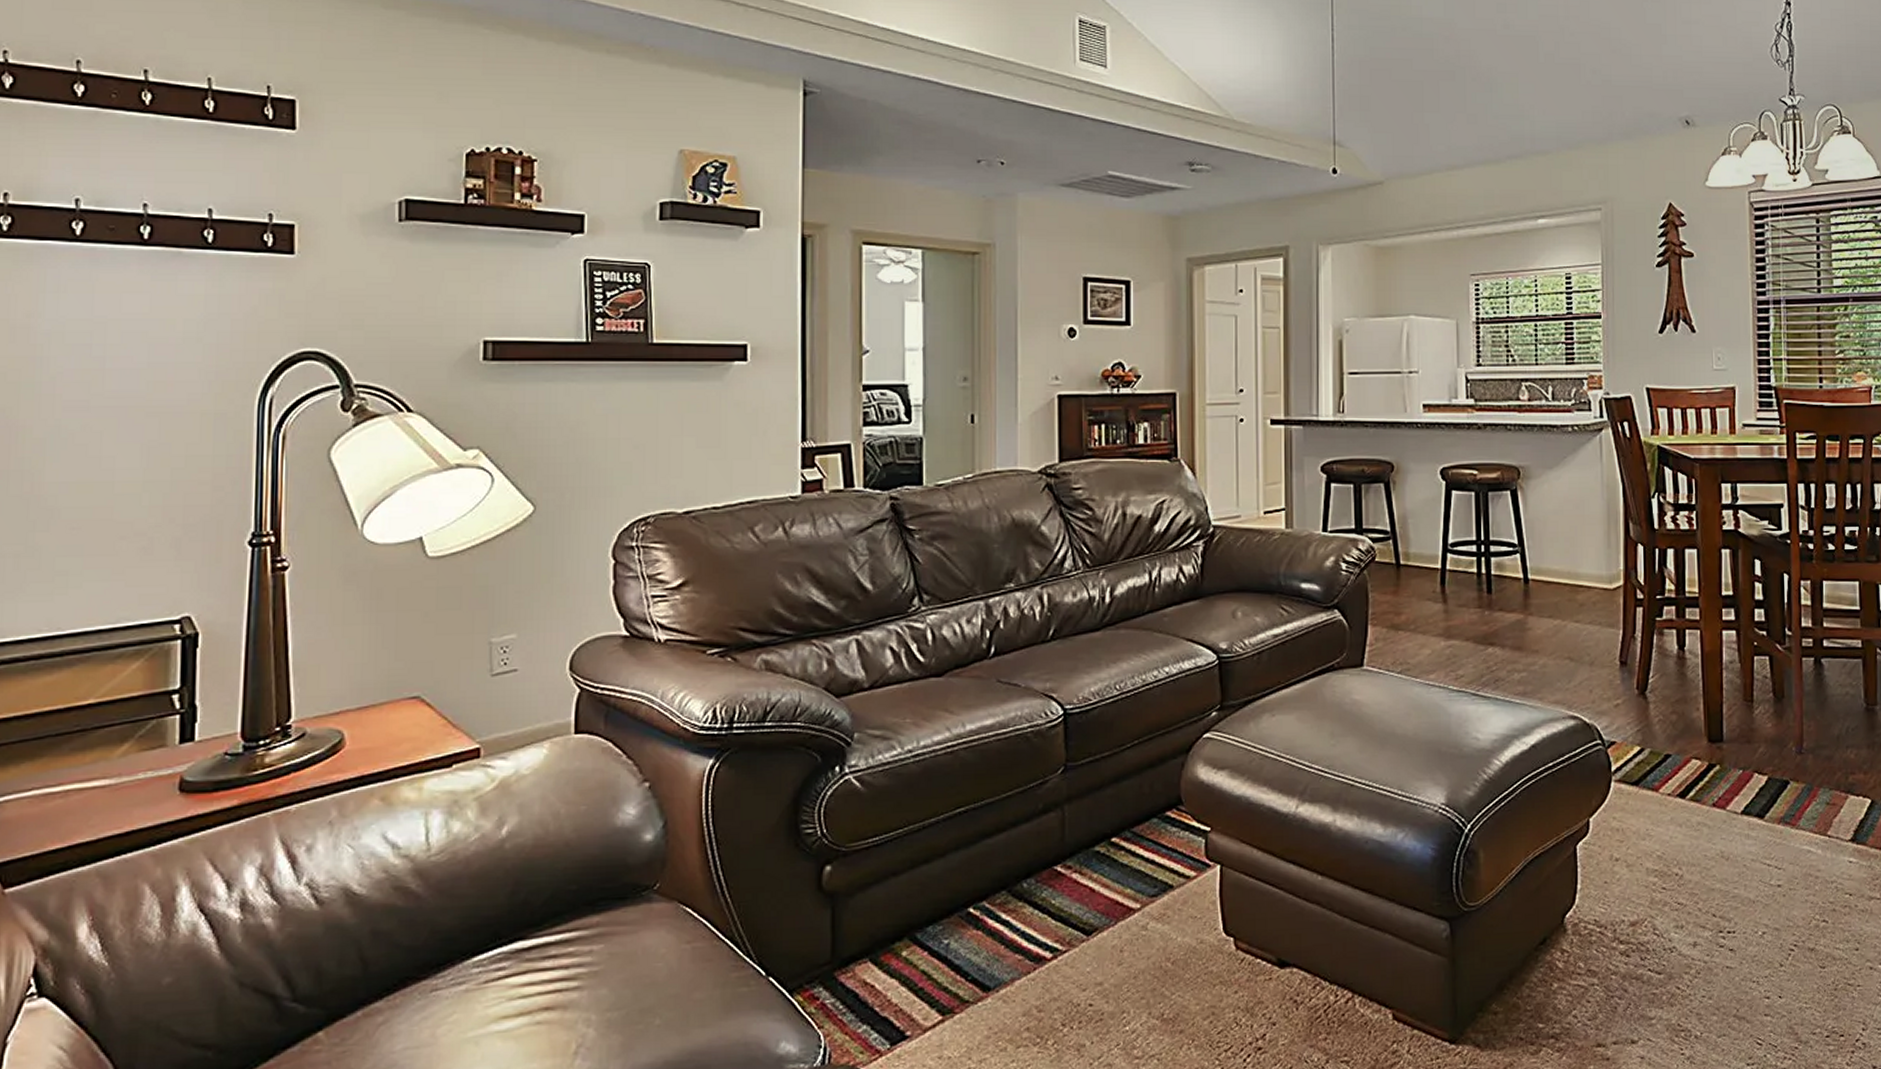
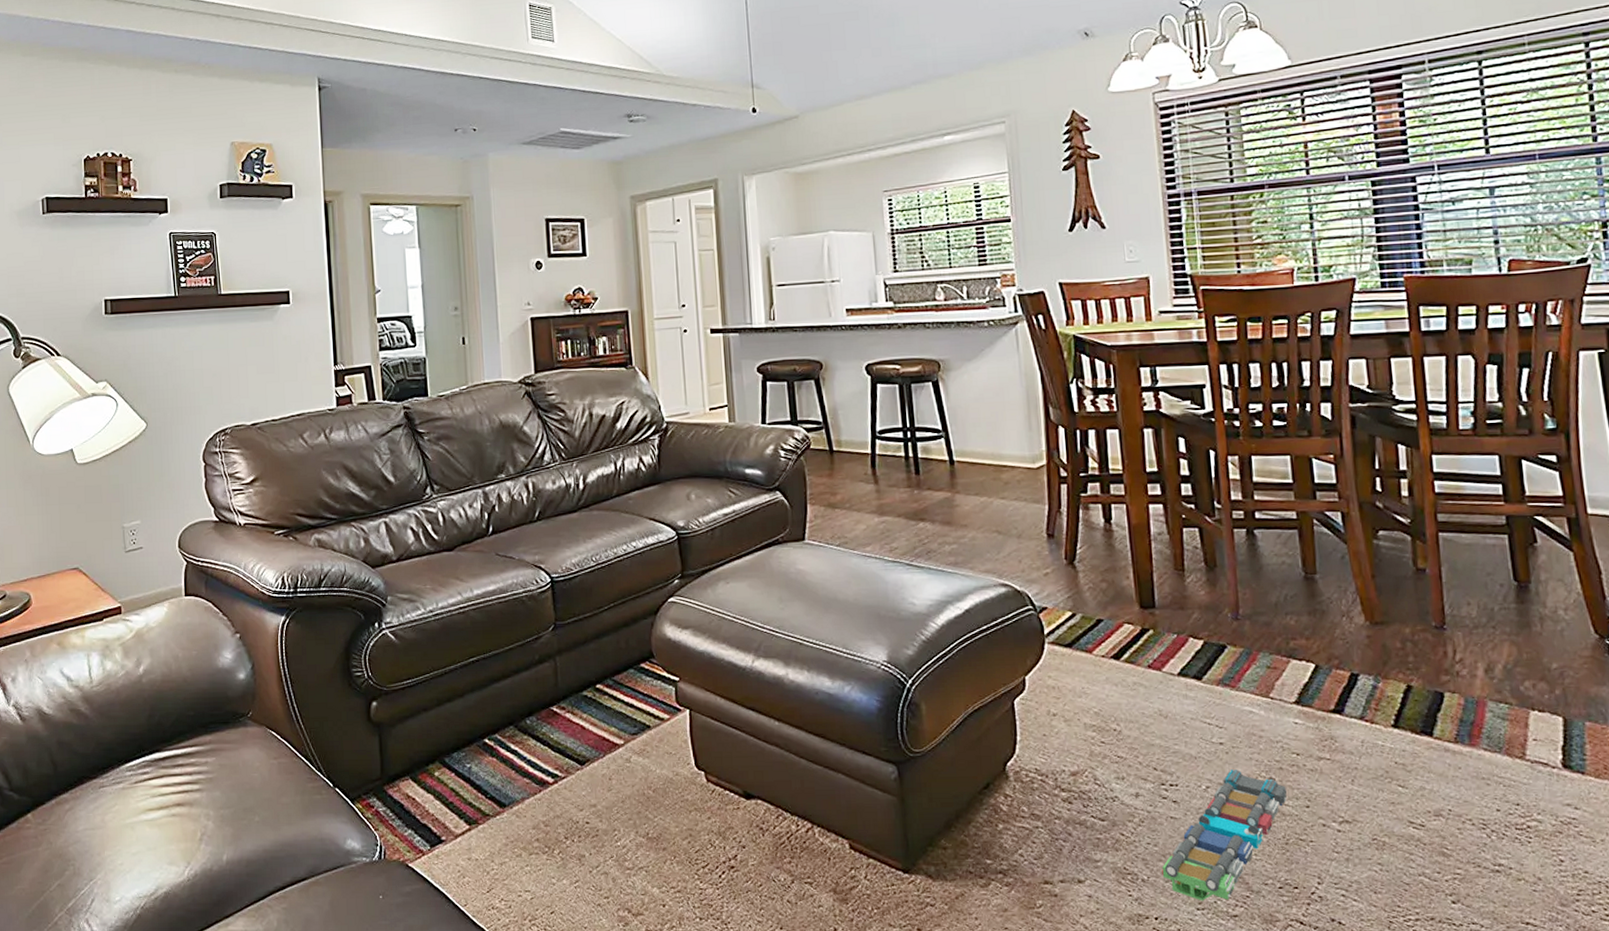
toy train: none [1715,913,1839,1056] -> present [1162,770,1288,901]

